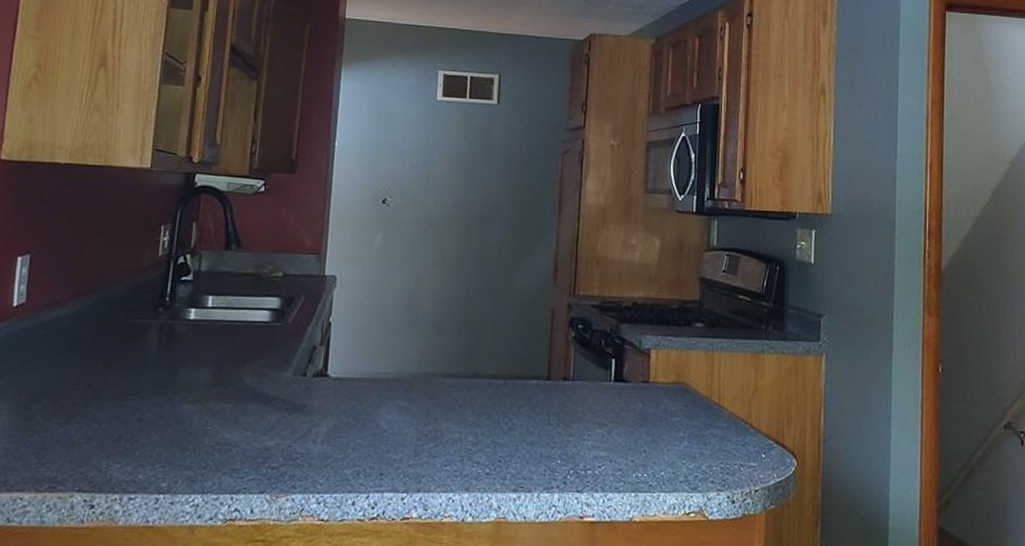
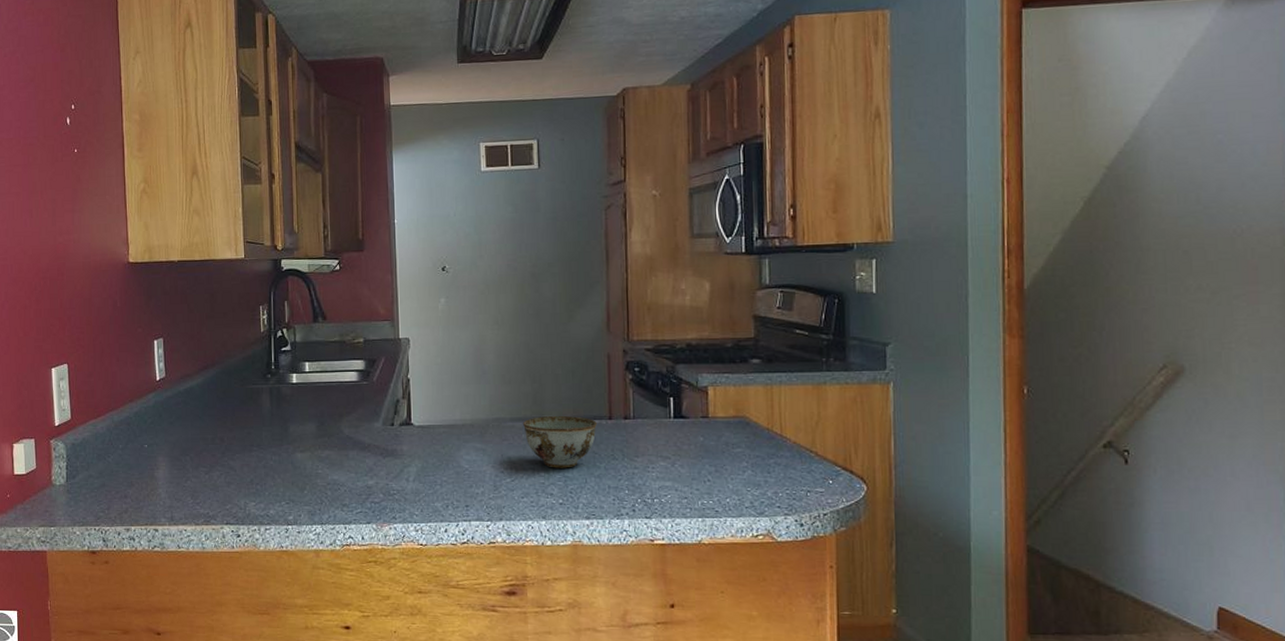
bowl: none [454,372,534,433] -> present [523,415,597,468]

